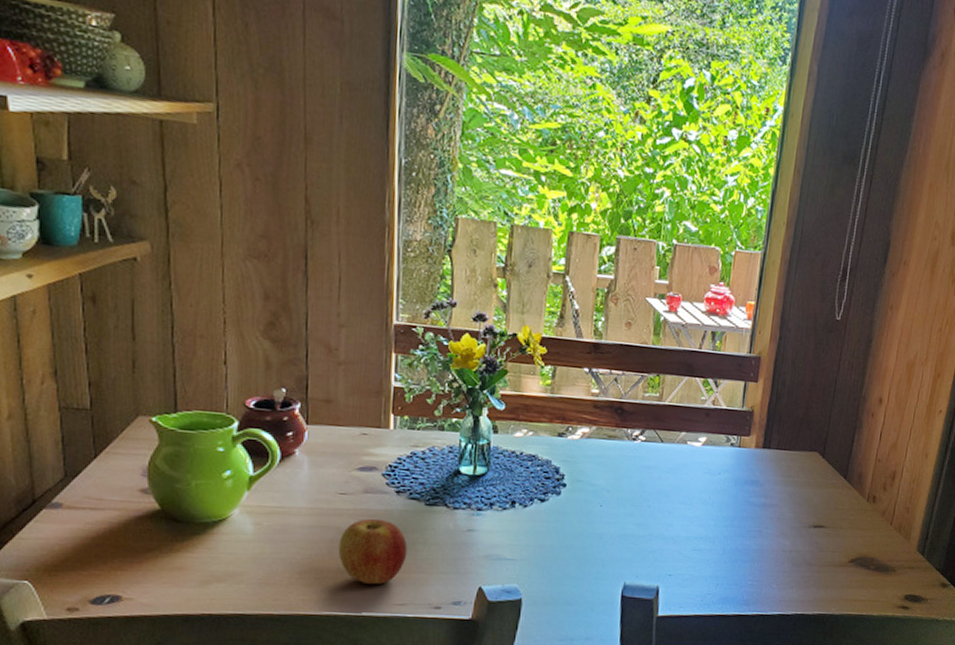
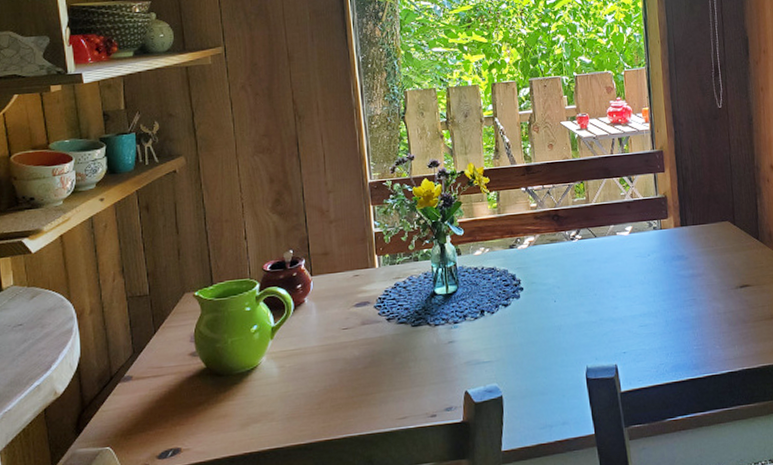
apple: present [338,518,408,585] -> none [346,345,403,405]

